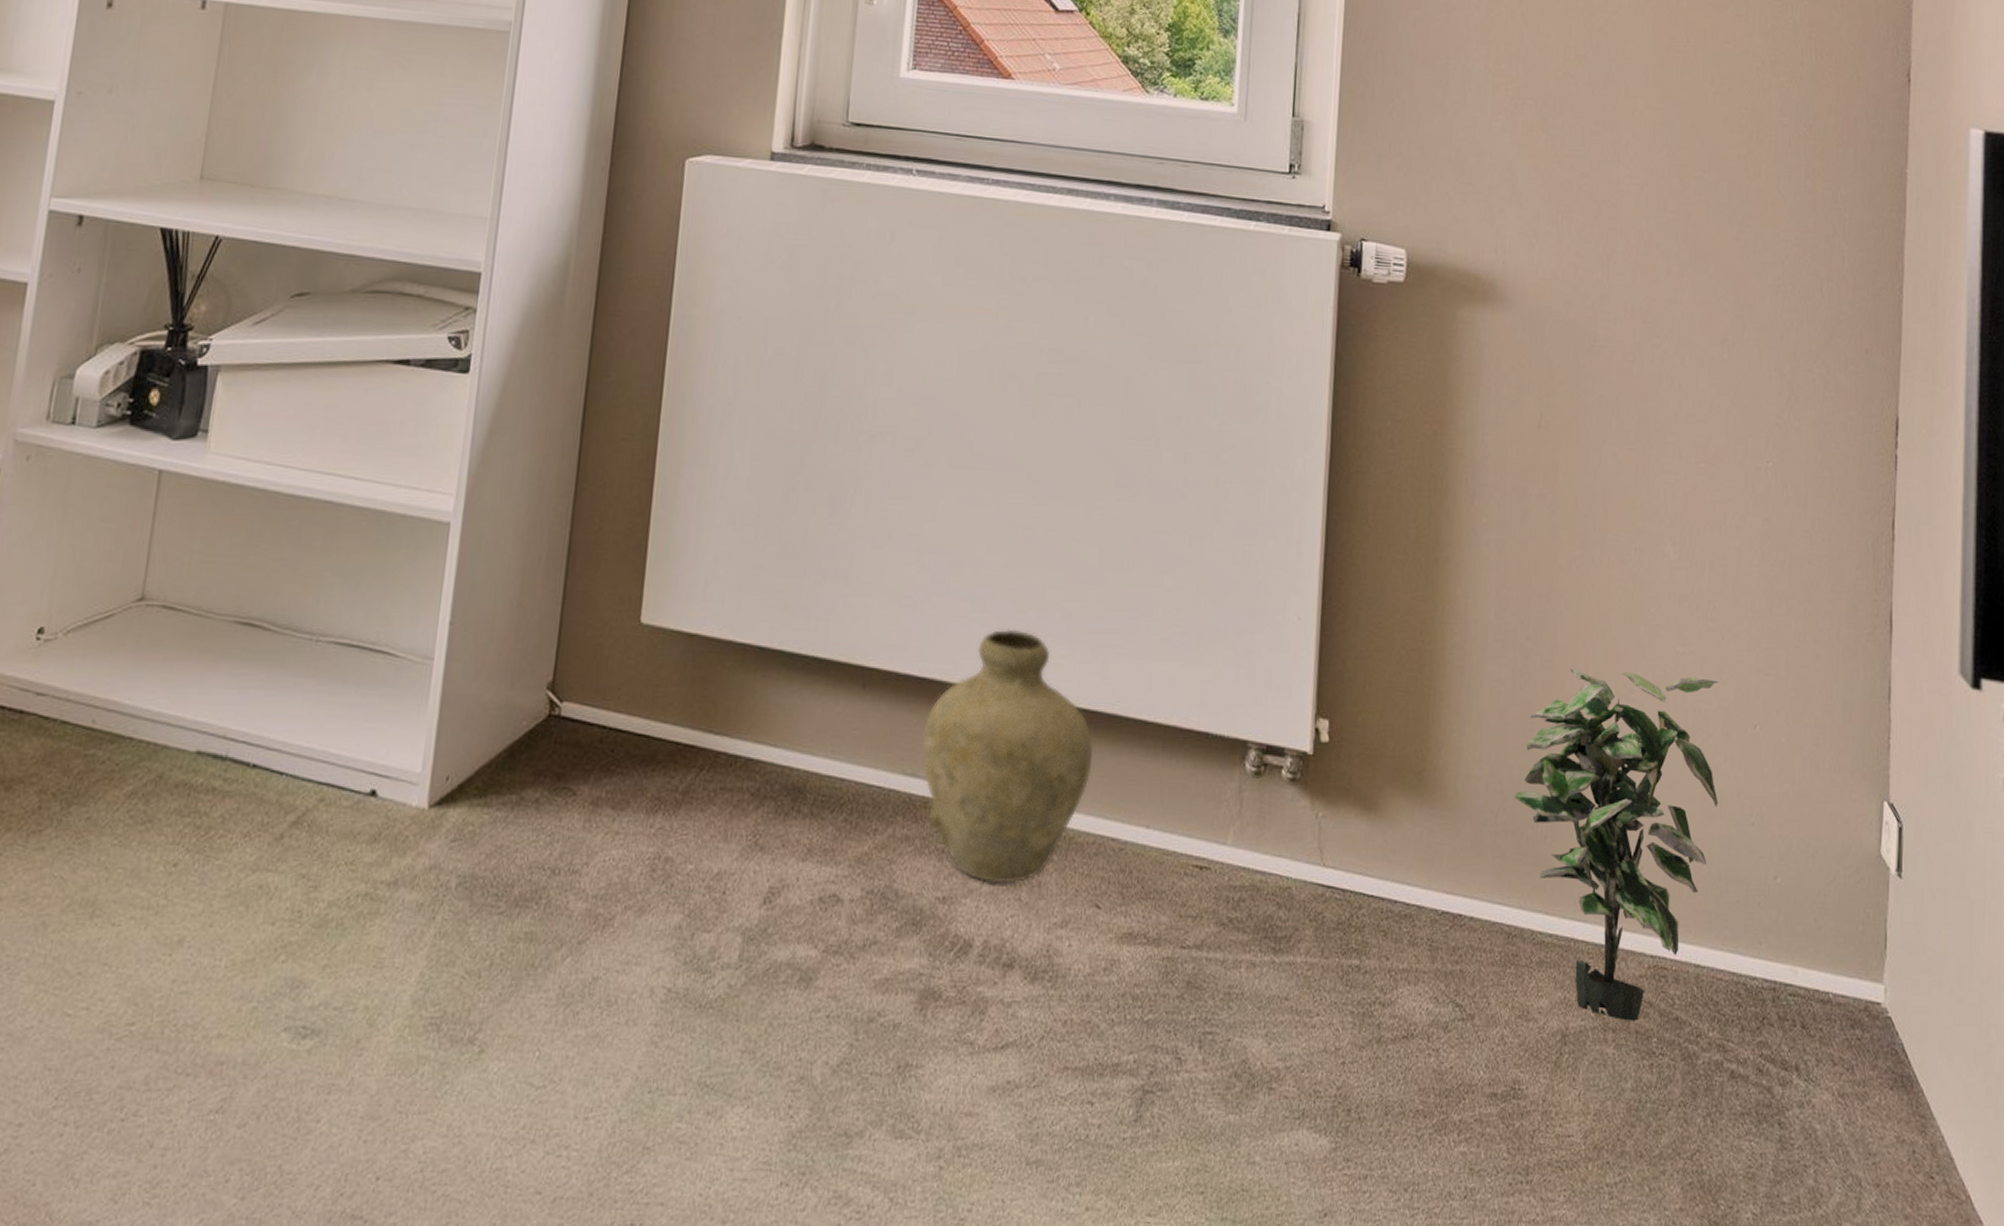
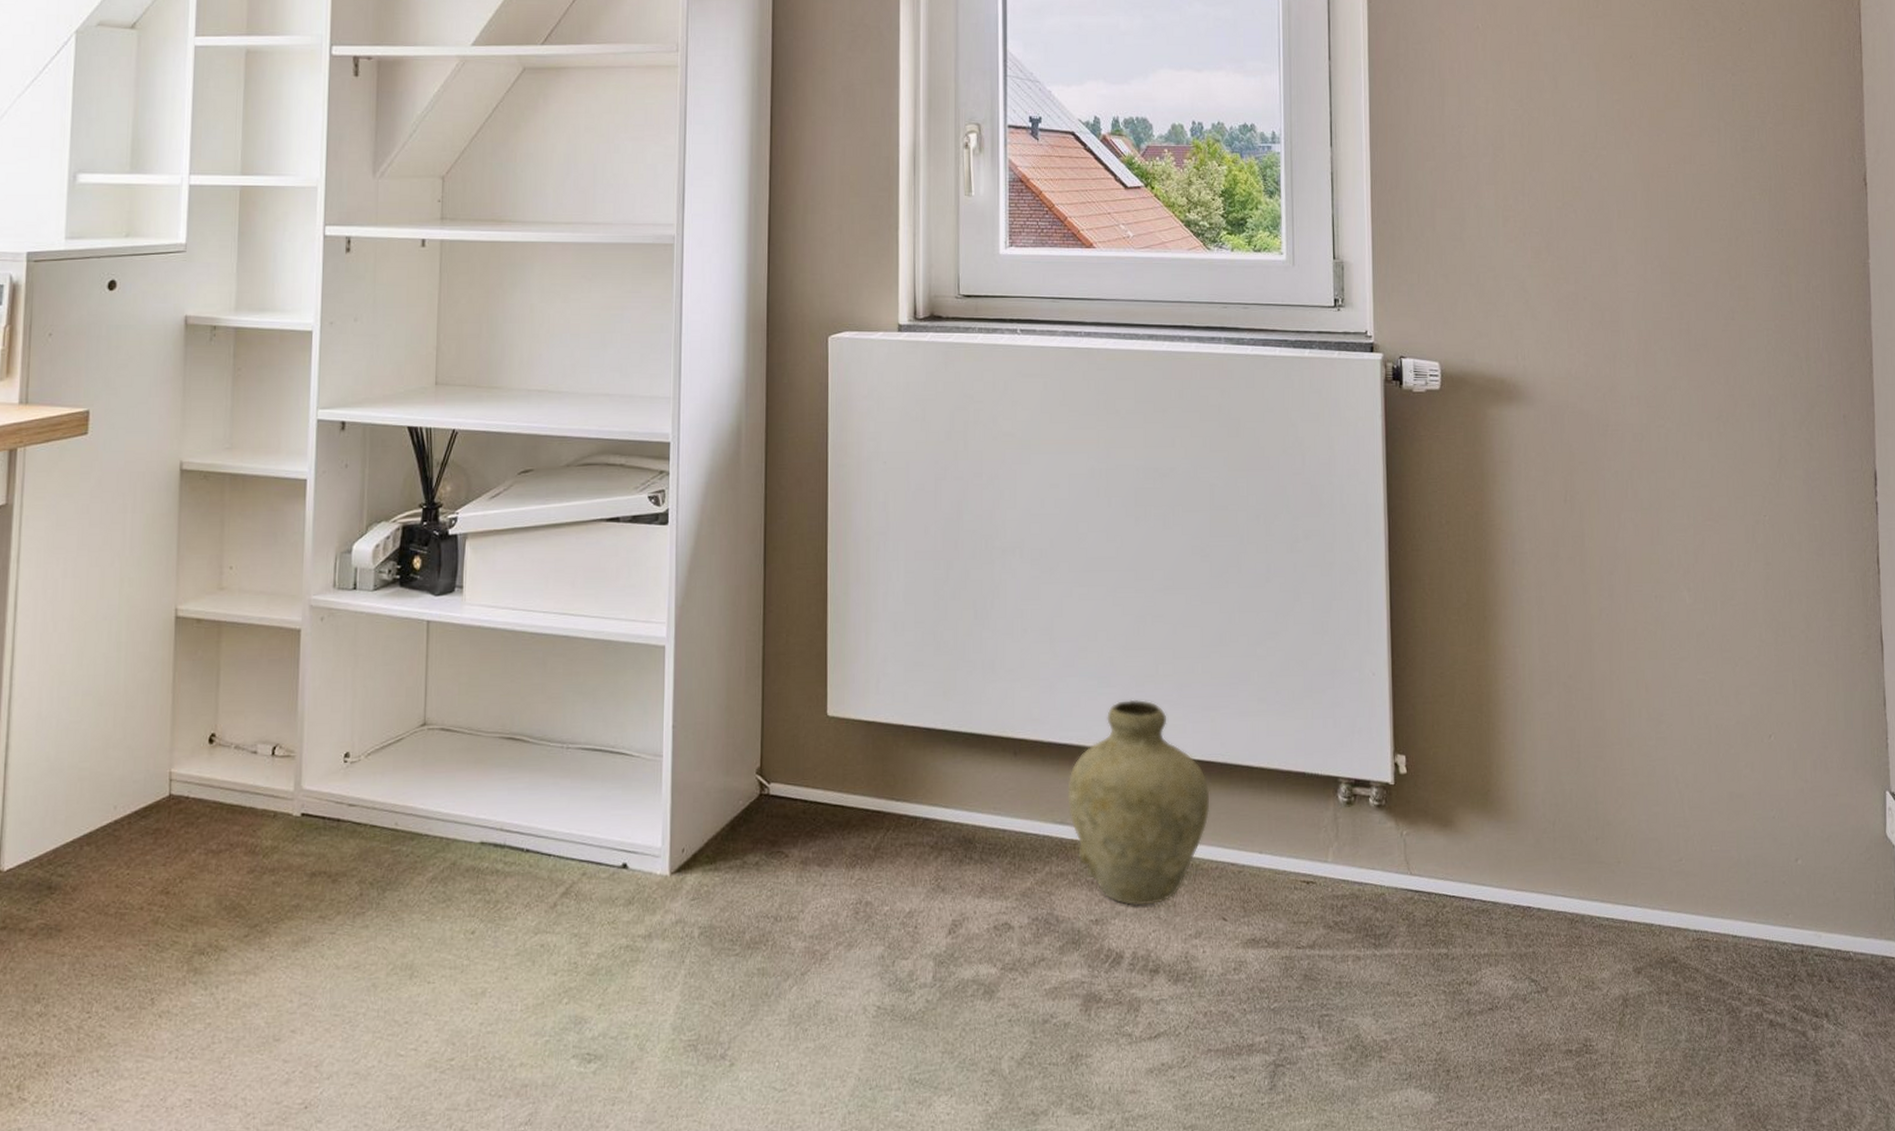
potted plant: present [1514,669,1719,1021] -> none [1567,698,1743,985]

